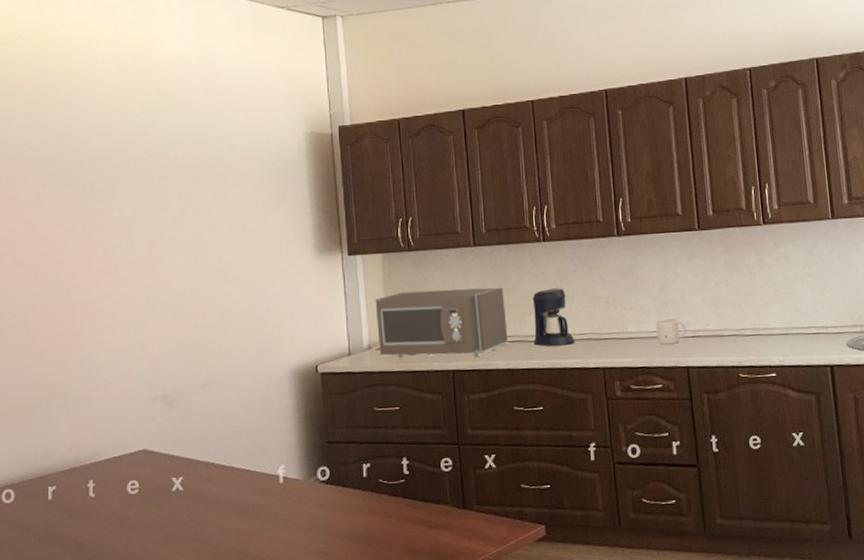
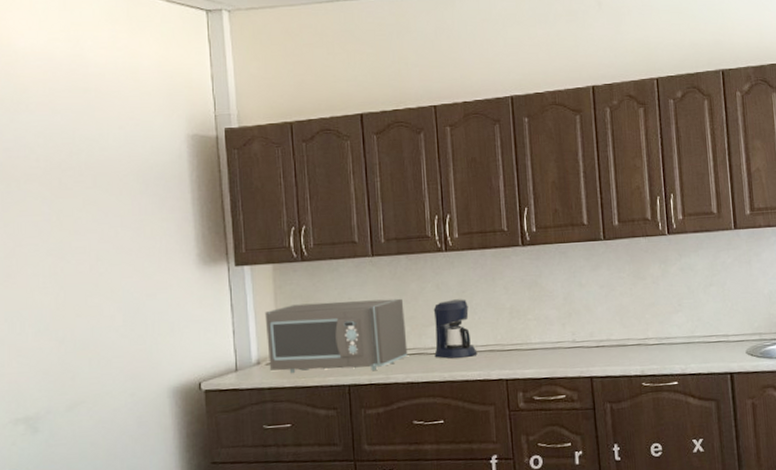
mug: present [656,318,687,345] -> none [560,328,591,355]

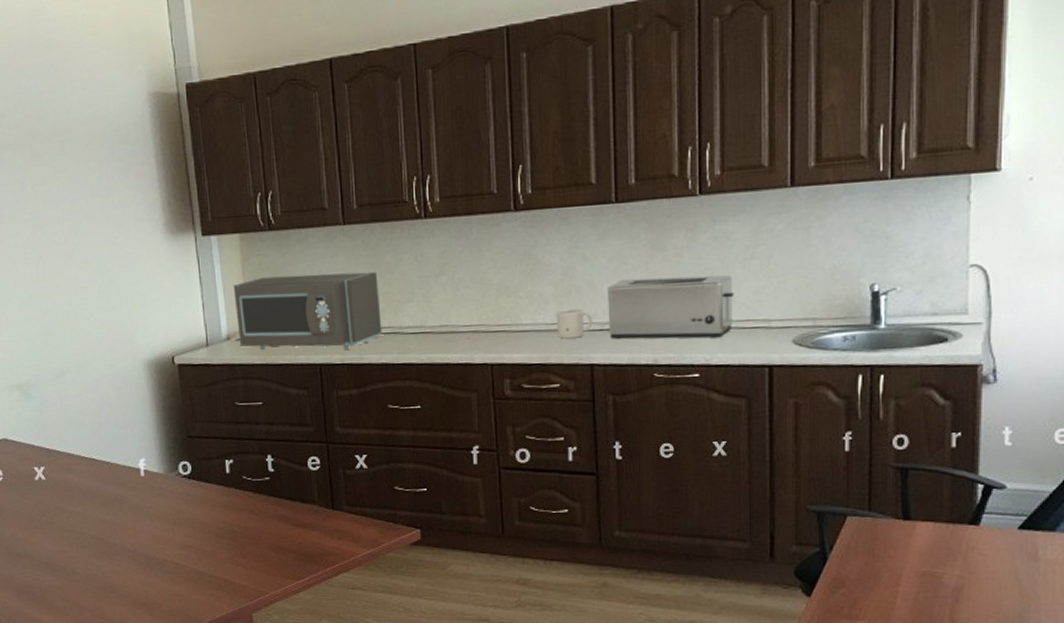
coffee maker: present [433,299,478,360] -> none [410,272,459,340]
mug: none [560,328,591,355] -> present [556,308,593,339]
toaster: none [601,299,700,355] -> present [607,275,735,340]

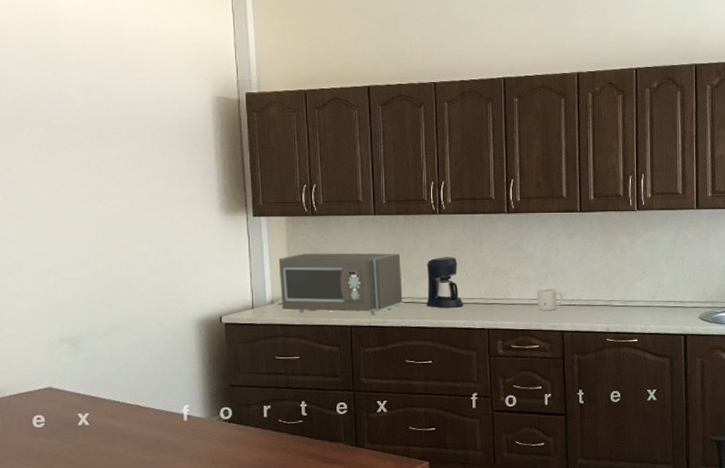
coffee maker: none [410,272,459,340] -> present [426,257,464,309]
toaster: present [607,275,735,340] -> none [574,267,661,314]

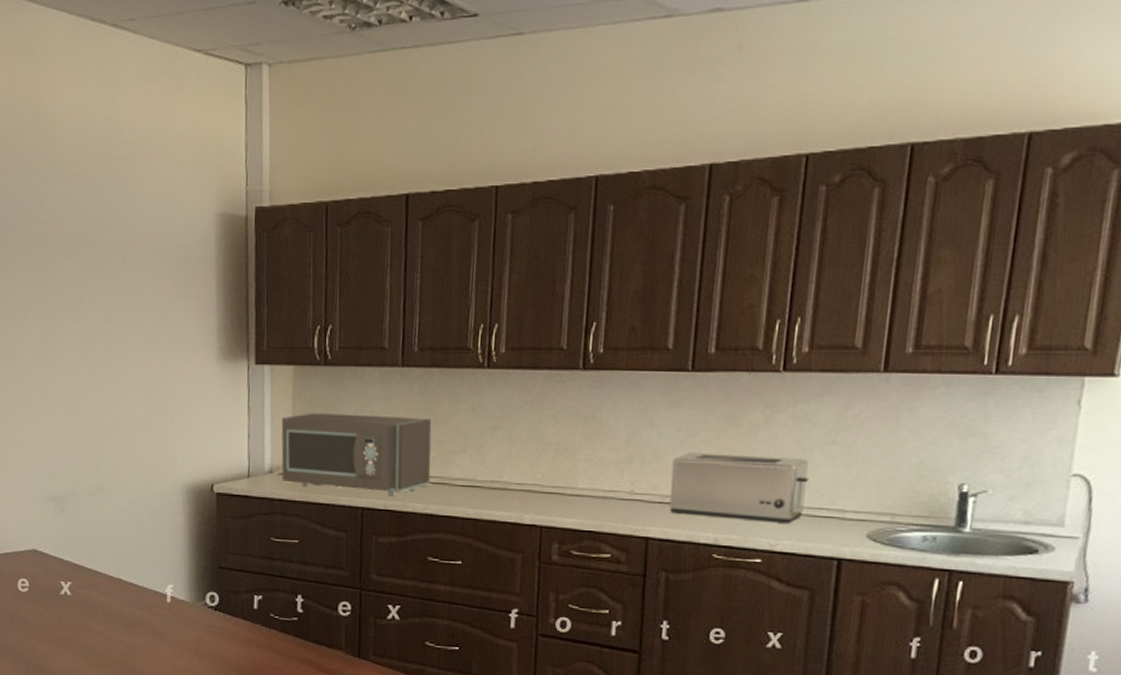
coffee maker: present [426,257,464,309] -> none [460,426,511,496]
mug: present [537,288,563,311] -> none [613,477,654,509]
toaster: none [574,267,661,314] -> present [669,452,810,524]

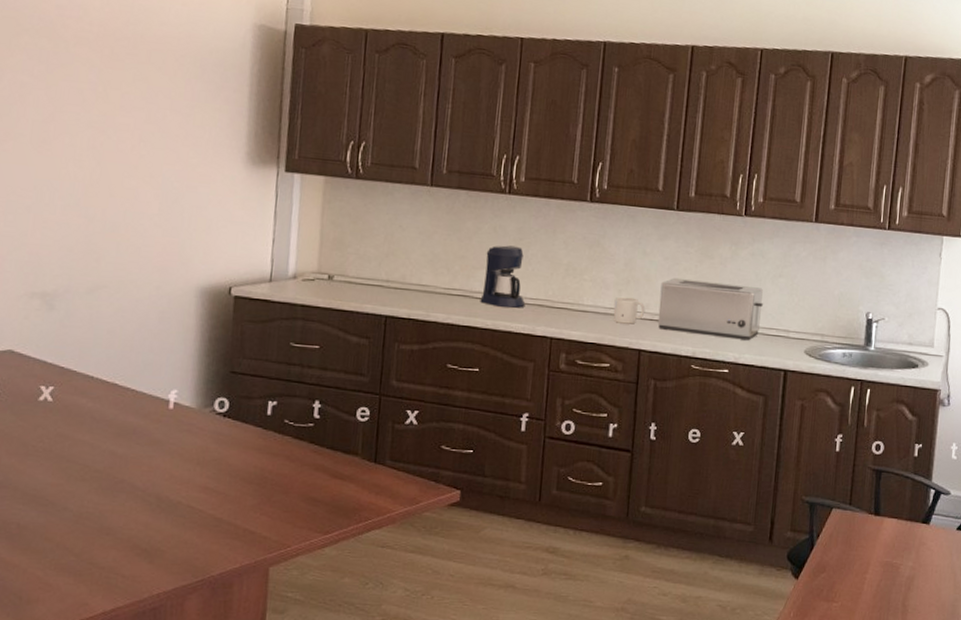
microwave: present [281,413,432,497] -> none [305,222,457,306]
coffee maker: none [460,426,511,496] -> present [480,245,526,309]
mug: none [613,477,654,509] -> present [613,296,646,324]

